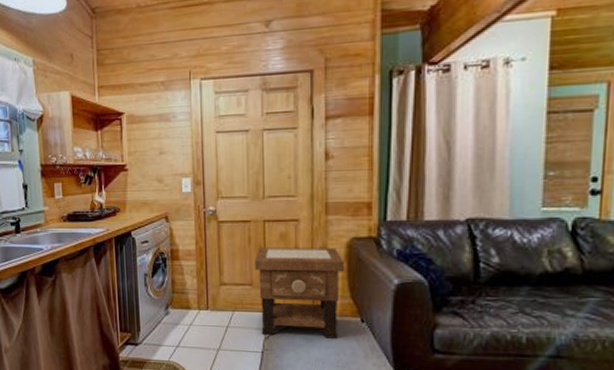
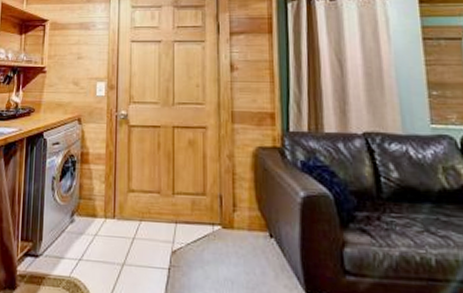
side table: present [254,247,345,339] -> none [163,153,252,255]

